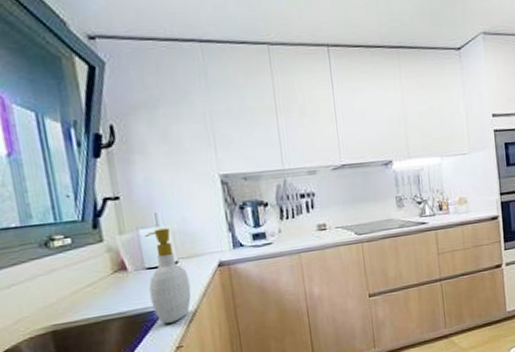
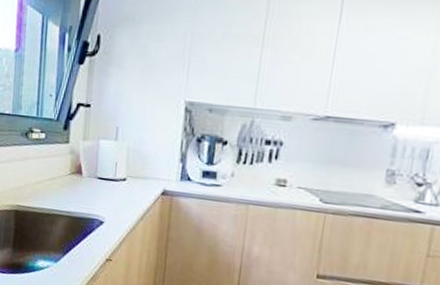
soap bottle: present [145,228,192,324] -> none [94,143,133,236]

